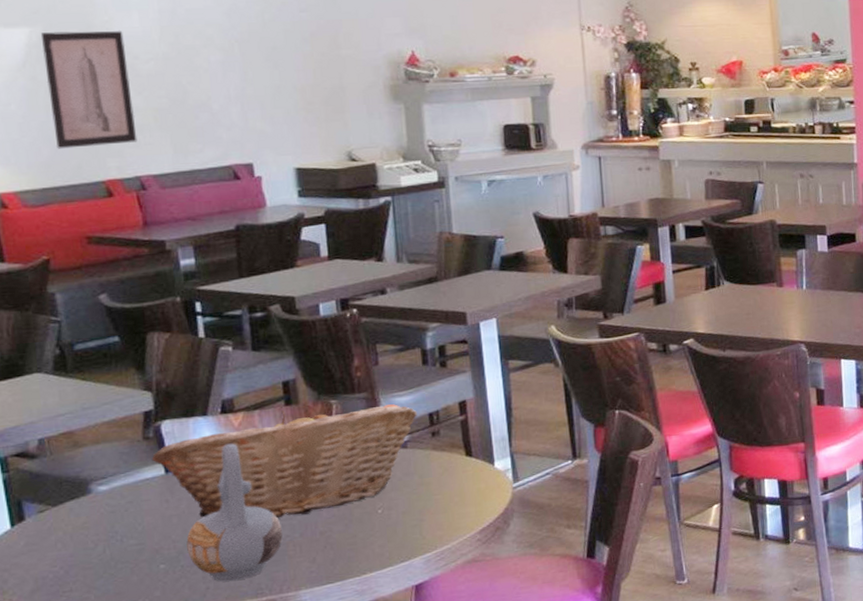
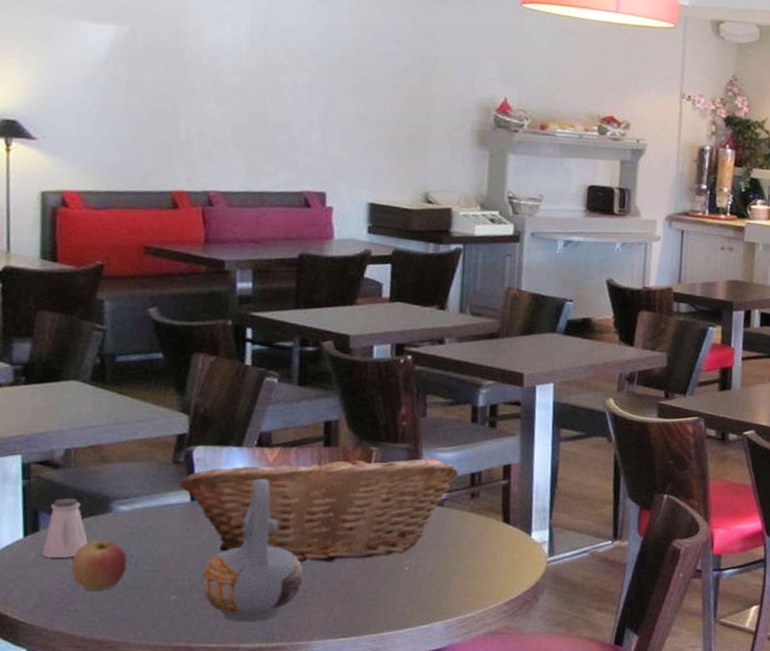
saltshaker: none [30,485,73,544] -> present [42,498,88,558]
wall art: present [40,30,138,149] -> none [126,32,212,156]
apple: none [60,521,114,570] -> present [72,540,127,590]

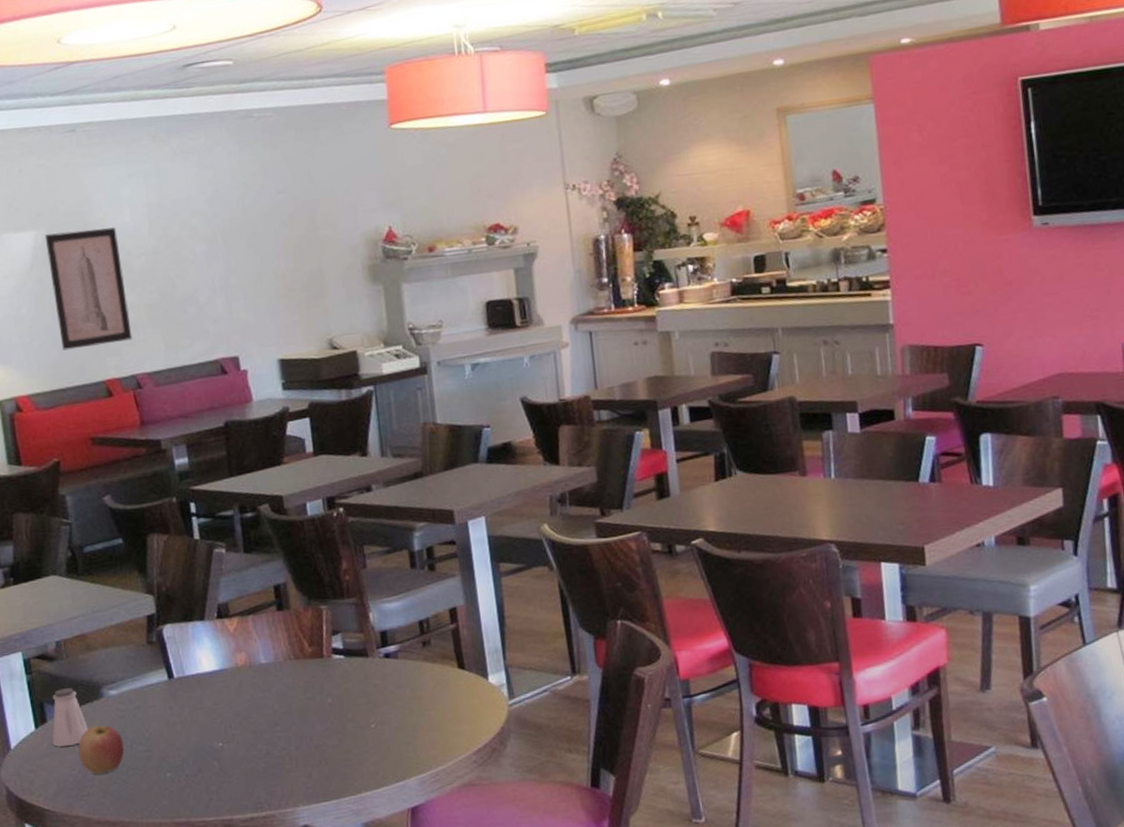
wall art: none [126,32,212,156] -> present [44,226,133,351]
fruit basket: present [178,451,459,562] -> none [155,610,407,729]
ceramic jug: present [202,478,303,622] -> none [190,649,279,794]

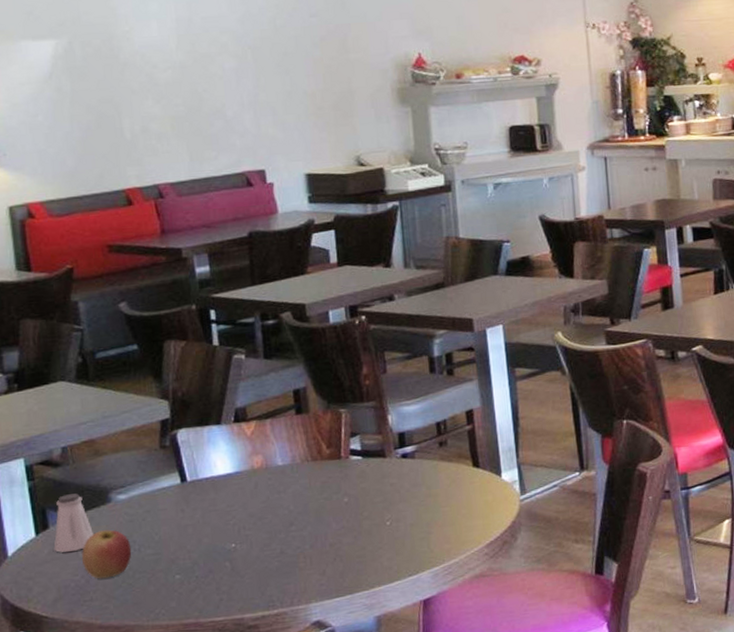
wall art: present [44,226,133,351] -> none [66,39,156,159]

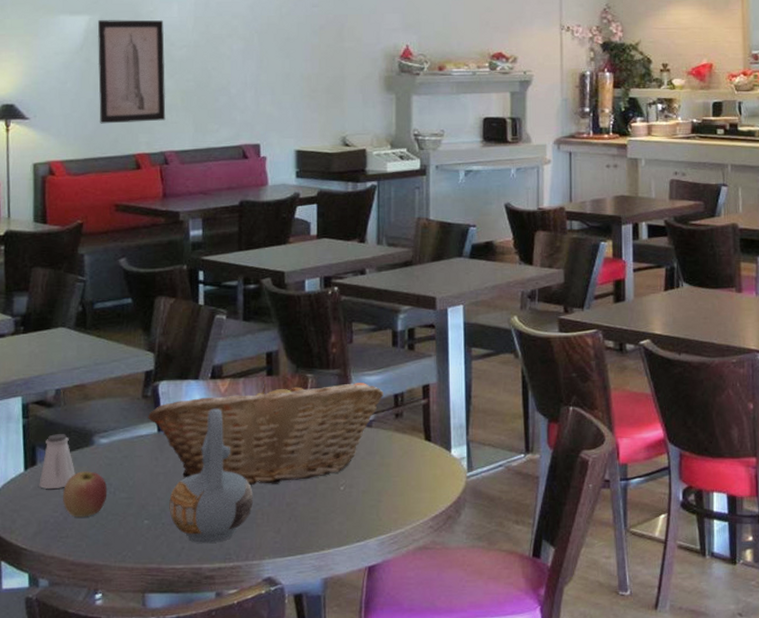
wall art: none [66,39,156,159] -> present [97,19,166,124]
fruit basket: none [168,413,425,529] -> present [147,380,384,485]
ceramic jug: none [201,452,293,594] -> present [169,408,253,544]

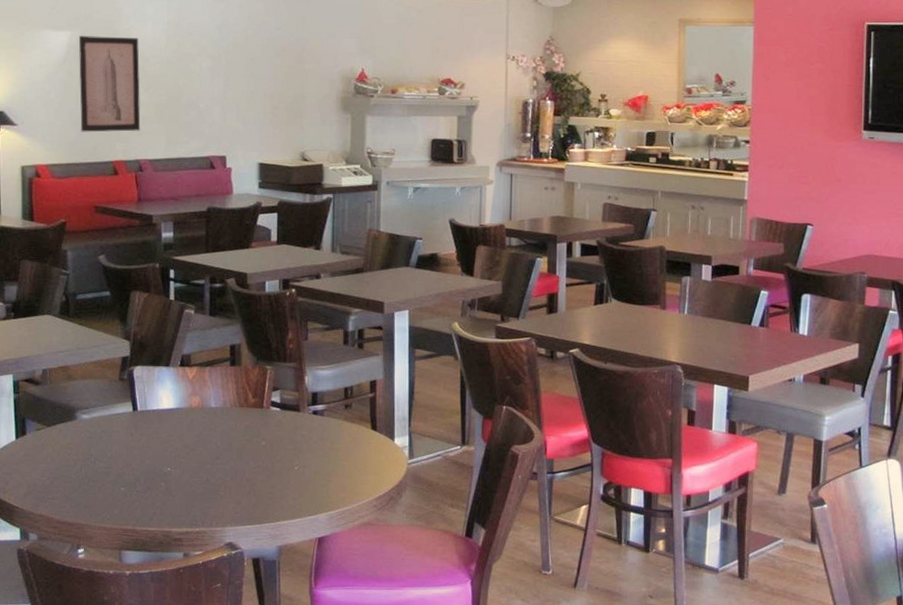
saltshaker: present [39,434,75,489] -> none [28,409,60,456]
apple: present [63,471,108,518] -> none [50,442,89,482]
fruit basket: present [147,380,384,485] -> none [124,370,335,462]
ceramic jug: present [169,408,253,544] -> none [143,392,217,511]

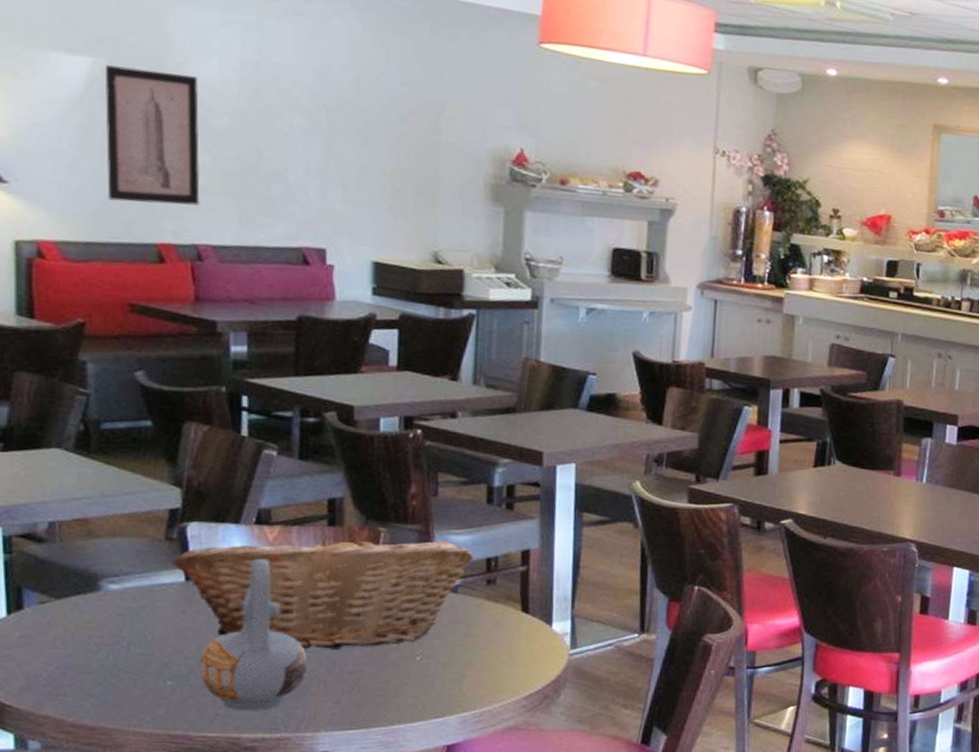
fruit basket: none [124,370,335,462] -> present [172,531,474,649]
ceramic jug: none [143,392,217,511] -> present [199,558,307,711]

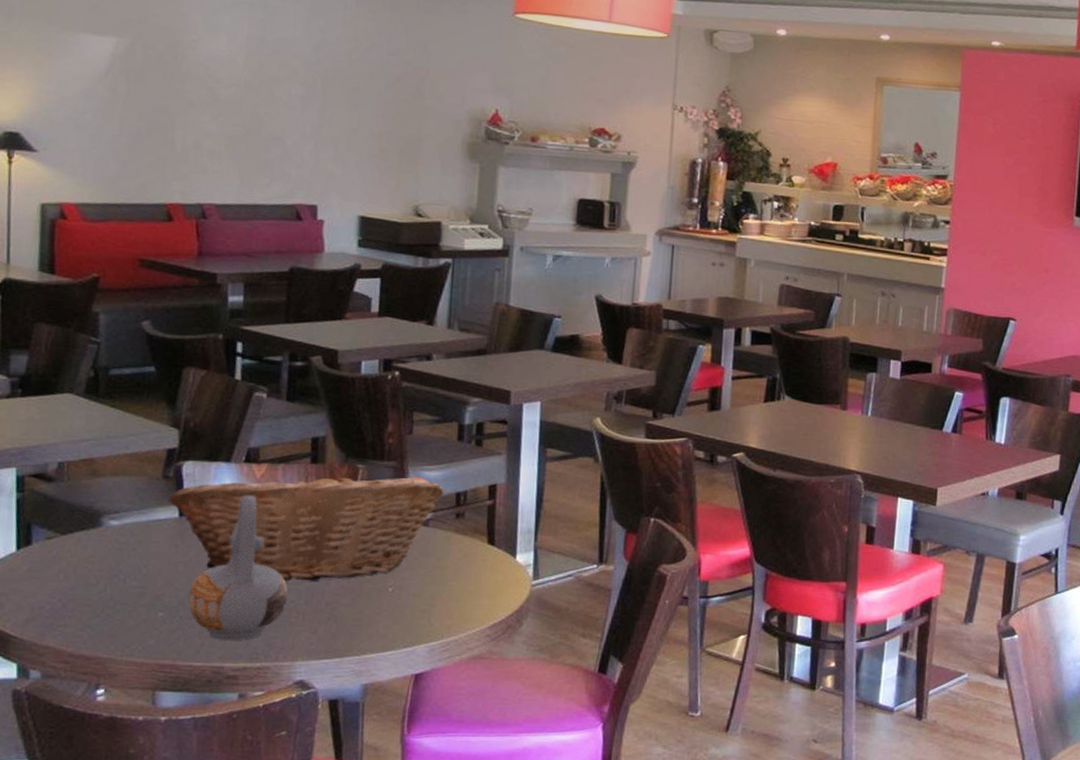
wall art: present [104,65,200,206] -> none [125,44,209,168]

